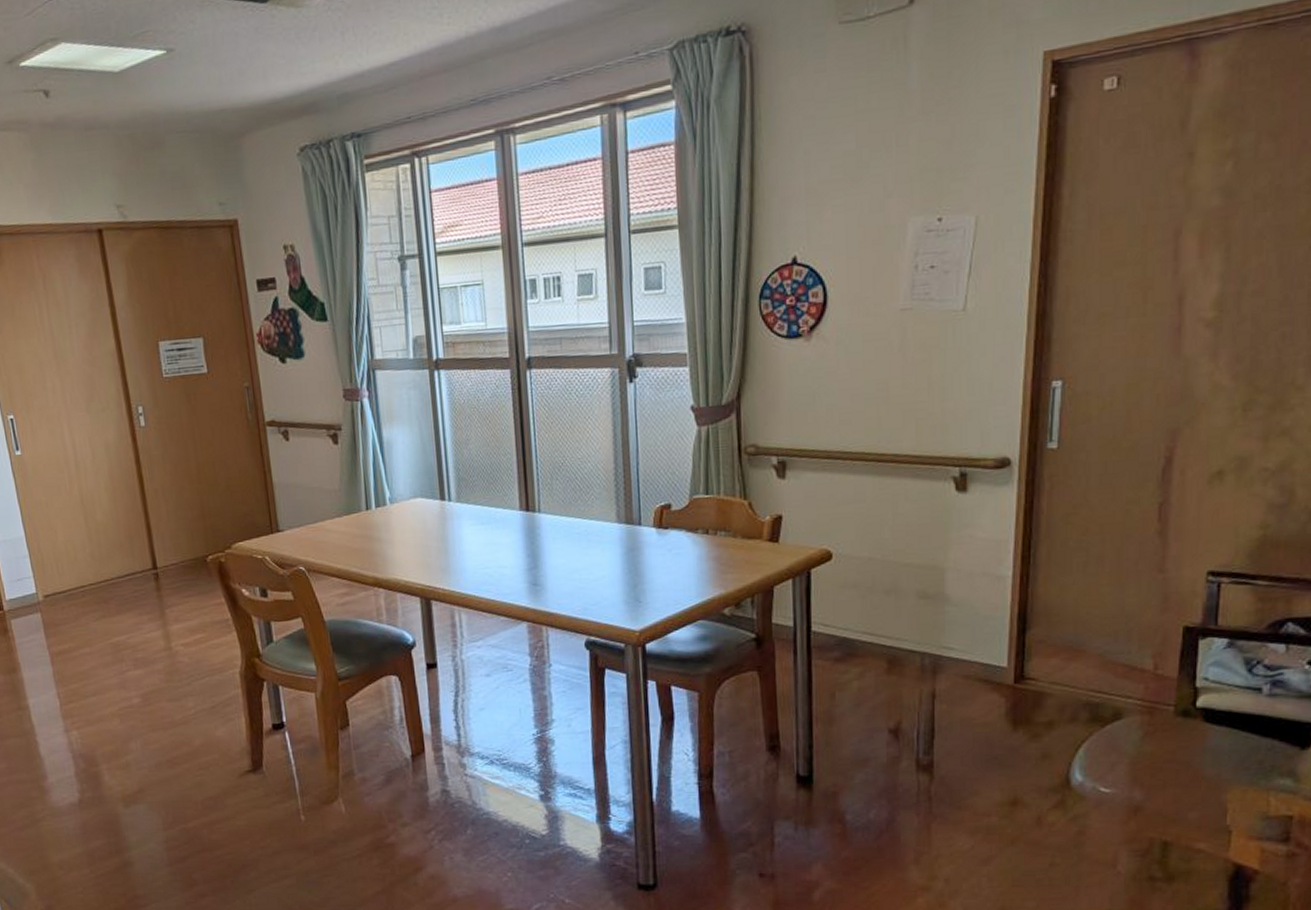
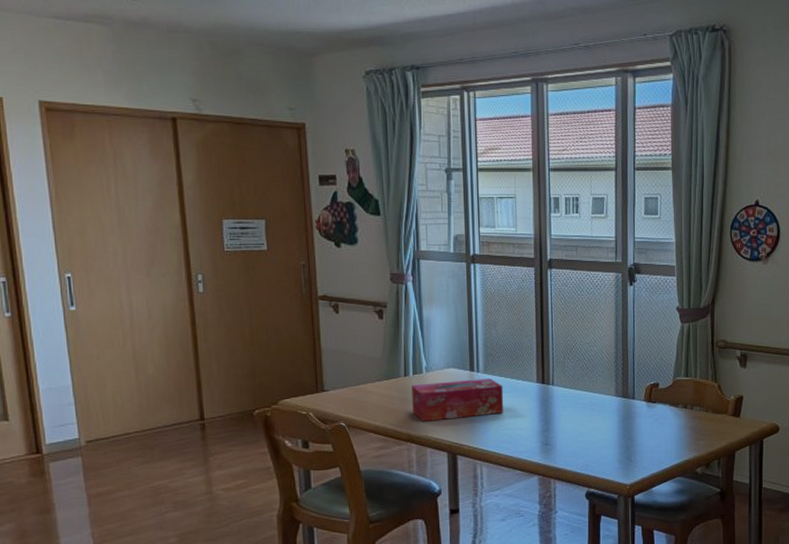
tissue box: none [375,508,483,563] -> present [412,379,504,422]

